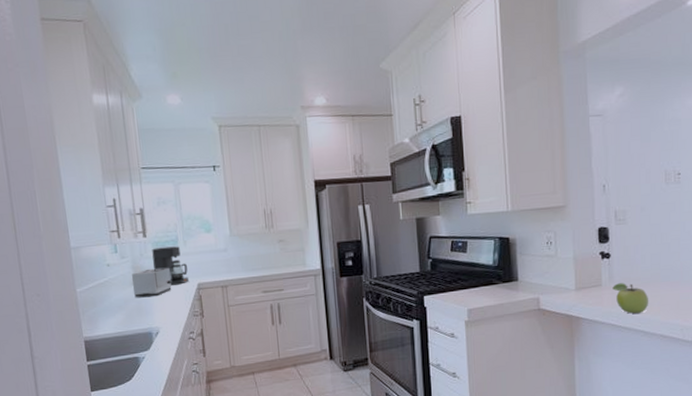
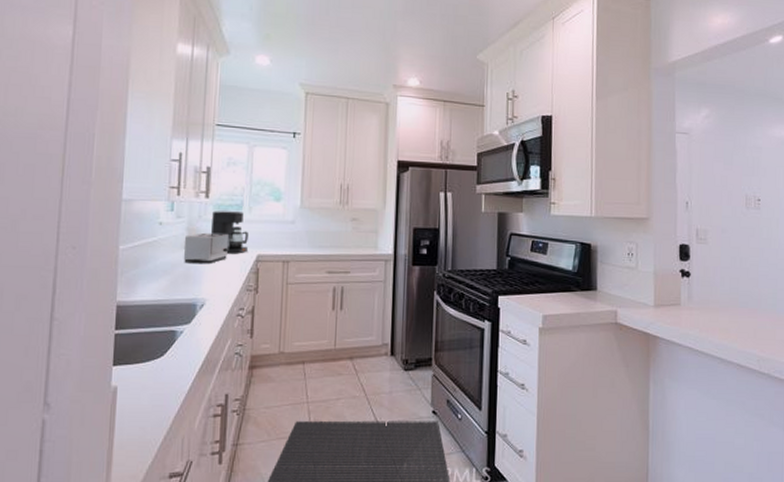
fruit: present [612,283,649,314] -> none [691,304,727,339]

